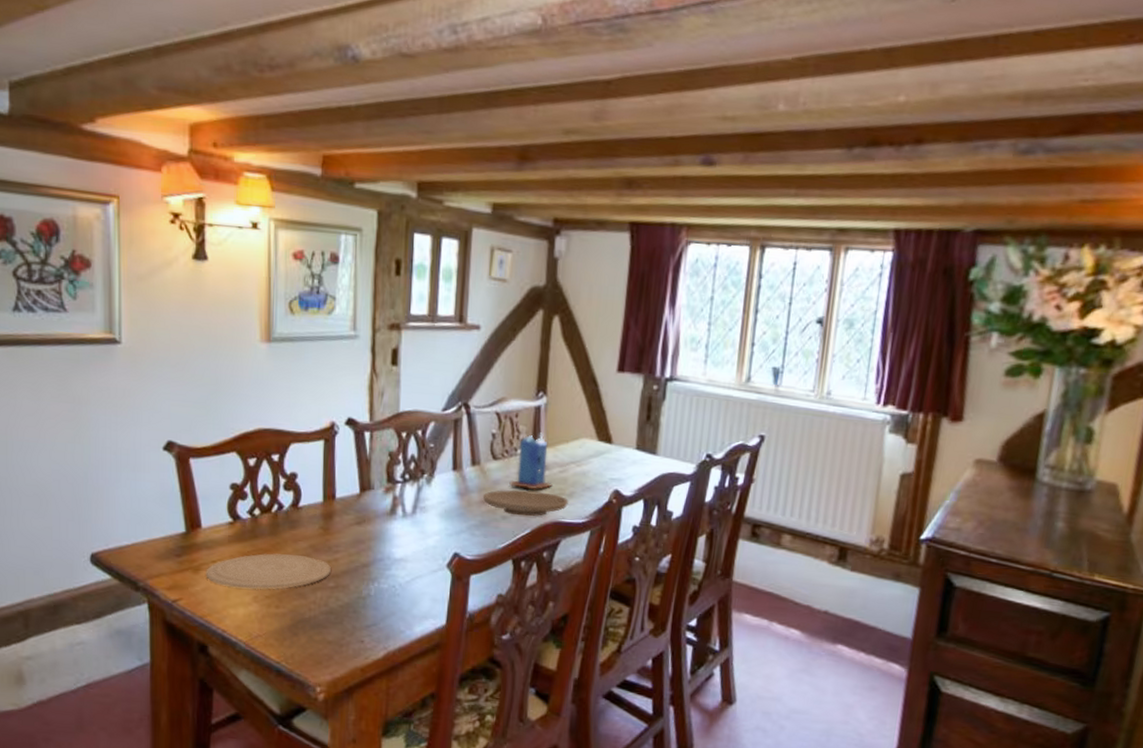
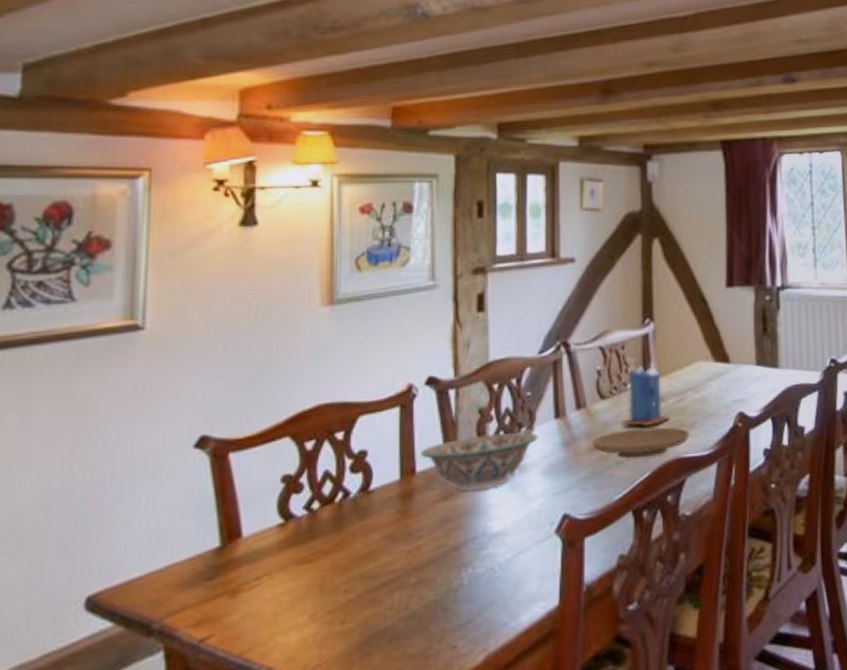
plate: present [206,553,331,590] -> none [246,550,412,608]
decorative bowl: none [340,474,438,522] -> present [421,431,538,491]

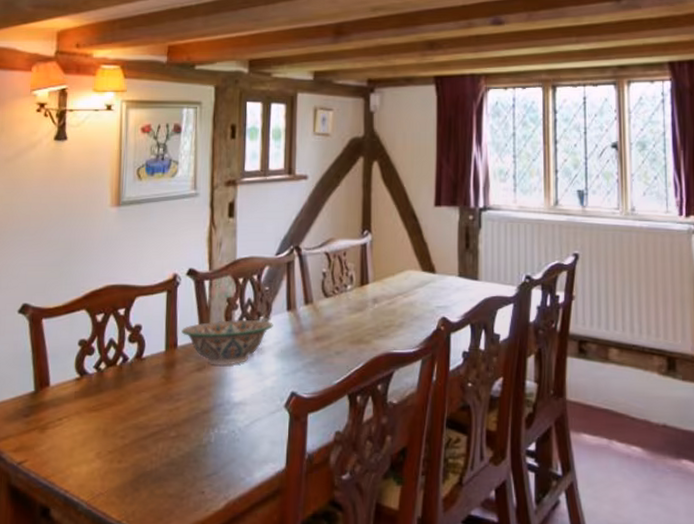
plate: present [592,427,690,459] -> none [316,325,399,350]
candle: present [621,362,670,427] -> none [341,268,382,324]

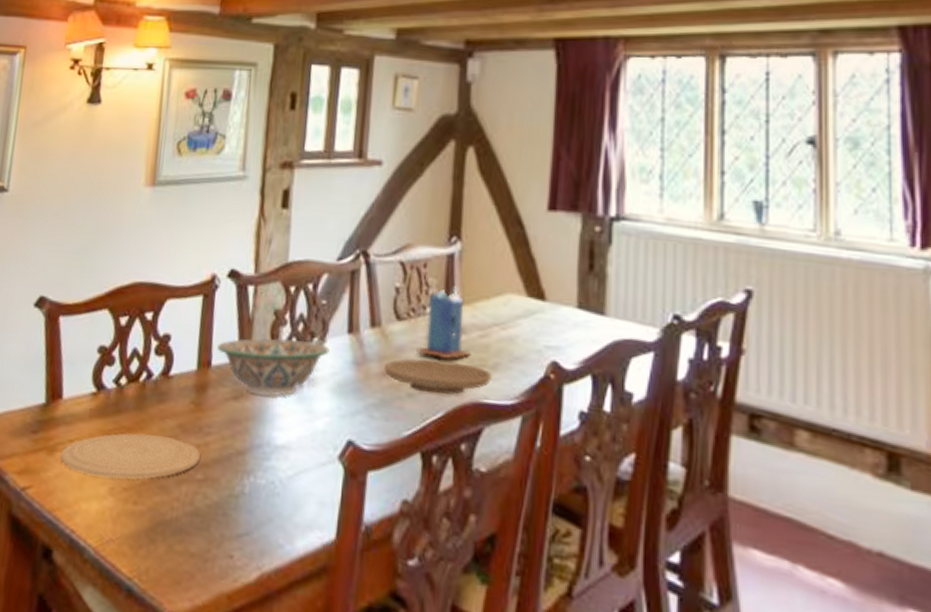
plate: none [51,405,172,445] -> present [60,433,200,479]
plate: none [316,325,399,350] -> present [383,359,492,395]
candle: none [341,268,382,324] -> present [416,286,471,360]

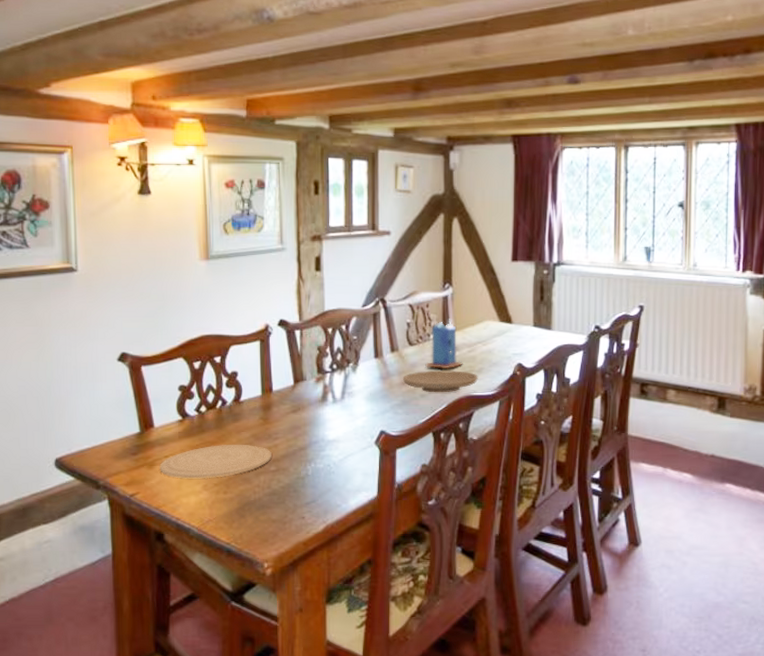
decorative bowl: present [217,337,330,397] -> none [276,366,362,408]

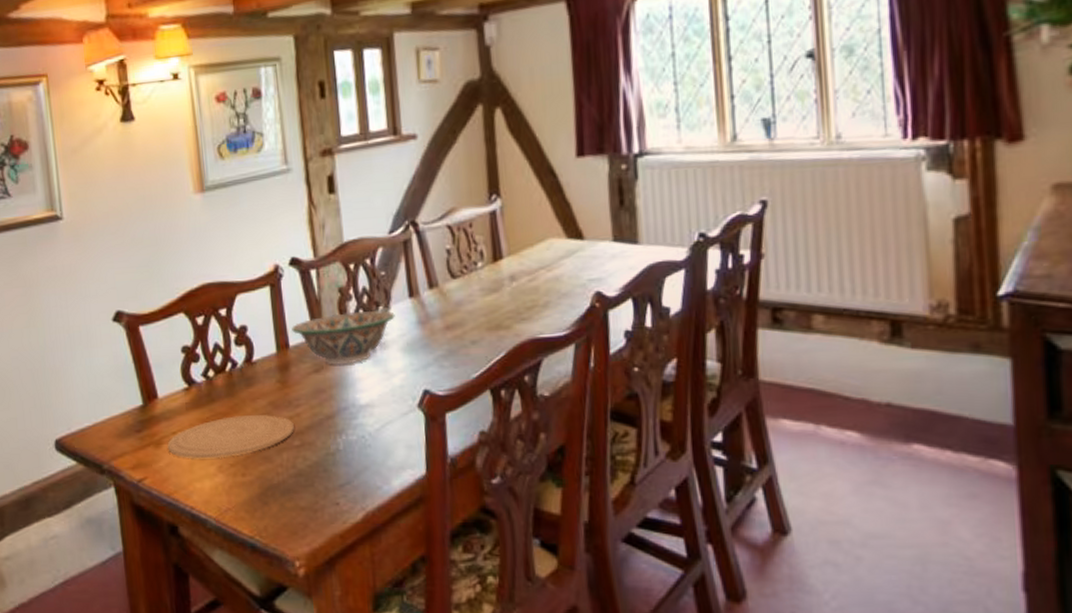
decorative bowl: none [276,366,362,408] -> present [292,310,395,365]
plate: present [402,370,478,393] -> none [446,307,544,338]
candle: present [425,319,463,369] -> none [474,240,523,306]

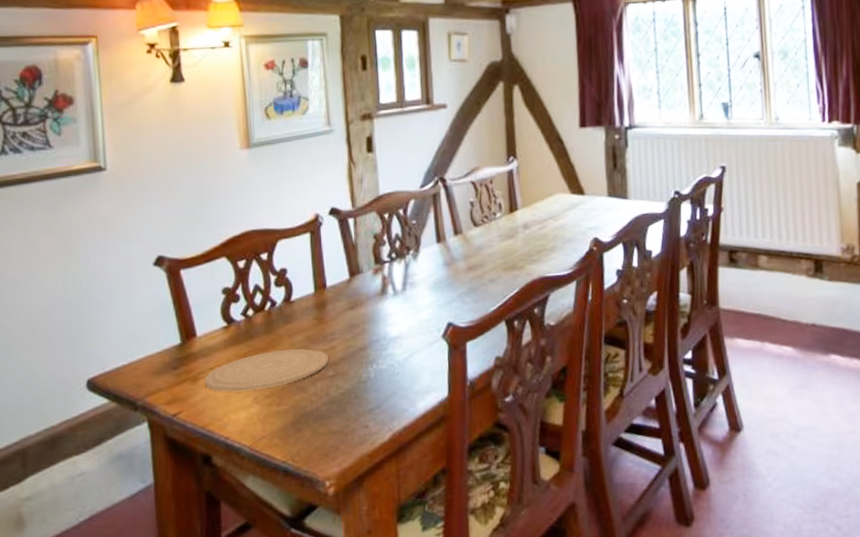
decorative bowl: present [292,310,395,365] -> none [329,253,424,303]

